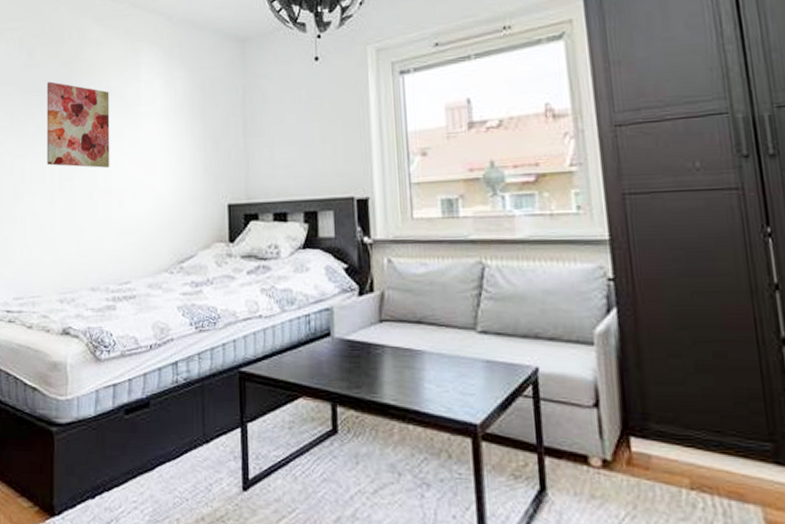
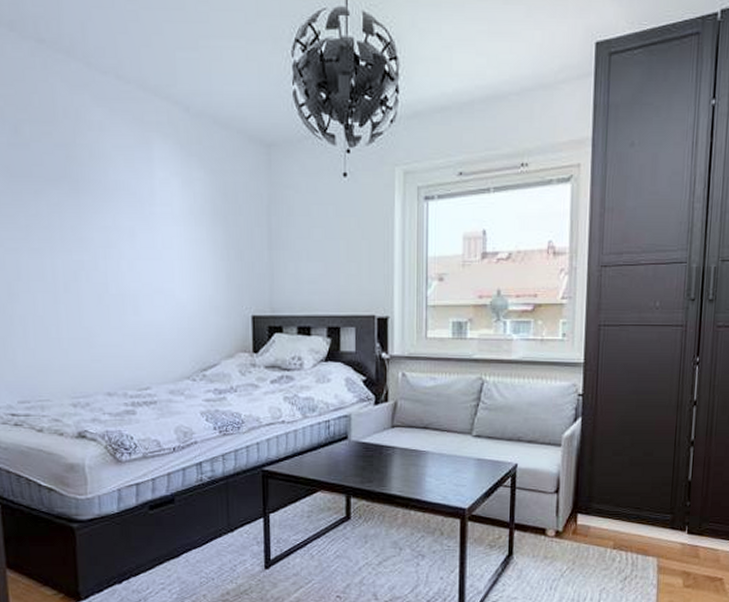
wall art: present [46,81,110,168] -> none [39,167,123,270]

